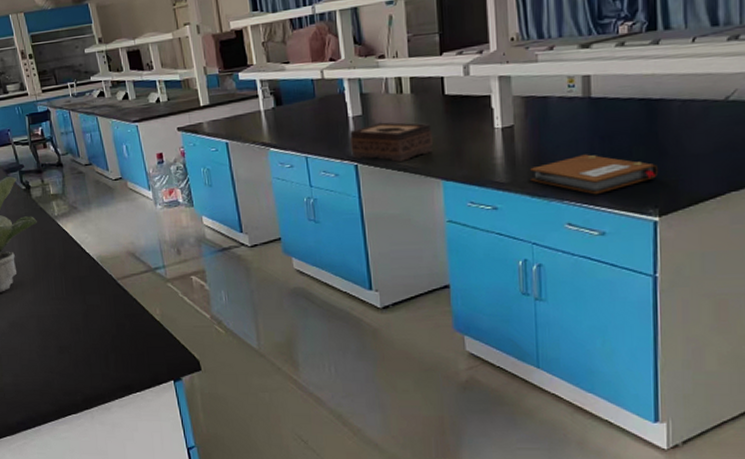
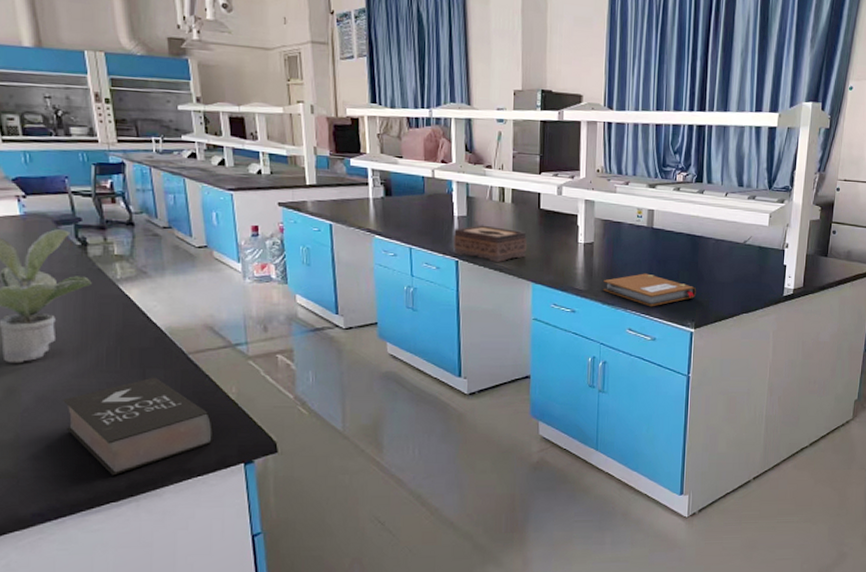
book: none [27,302,146,391] -> present [61,377,214,476]

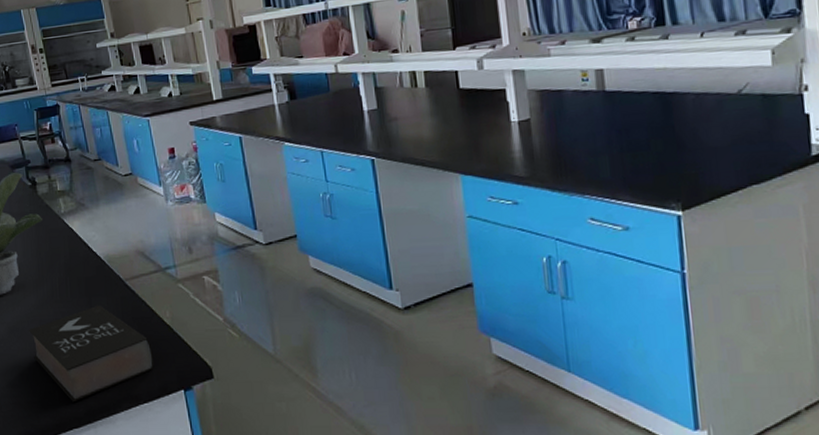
tissue box: present [452,225,527,262] -> none [365,116,450,156]
notebook: present [603,273,697,307] -> none [549,147,679,189]

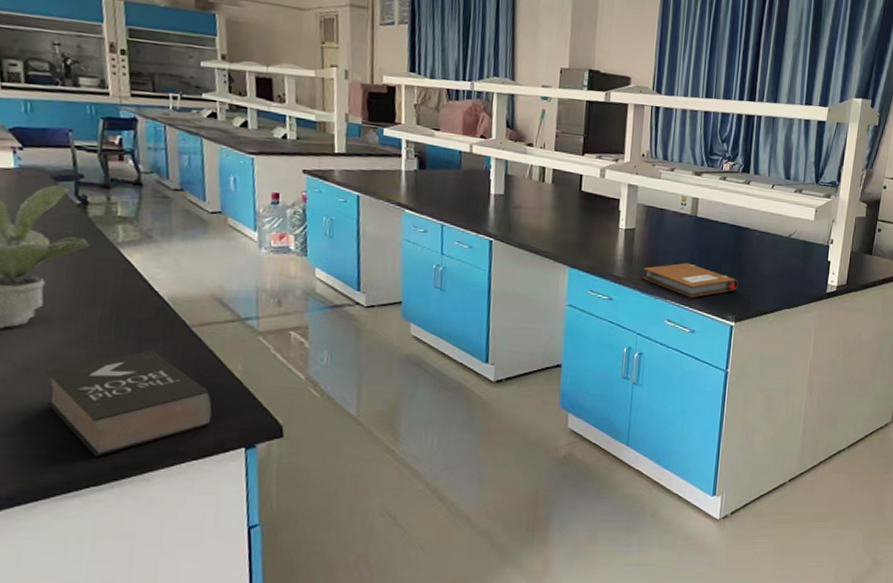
notebook: none [549,147,679,189] -> present [643,262,739,298]

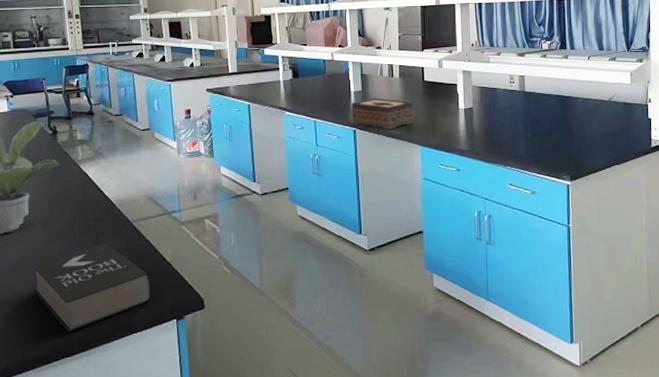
tissue box: none [487,204,566,244] -> present [350,98,414,129]
notebook: present [643,262,739,298] -> none [484,132,570,163]

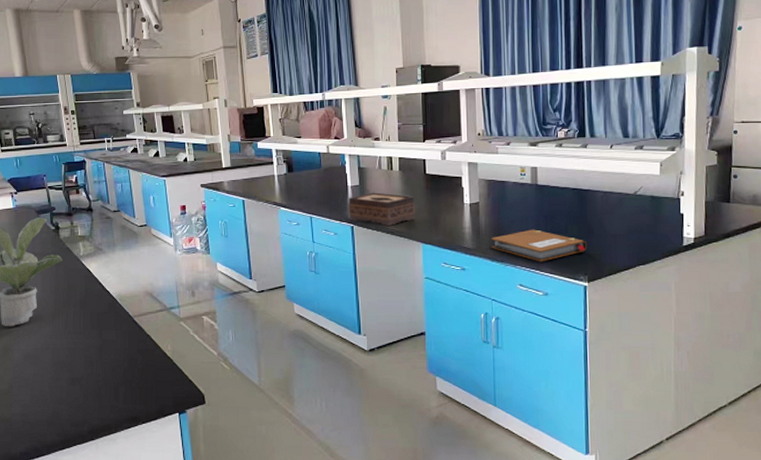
book: present [31,243,152,333] -> none [41,337,154,422]
notebook: none [484,132,570,163] -> present [491,229,588,262]

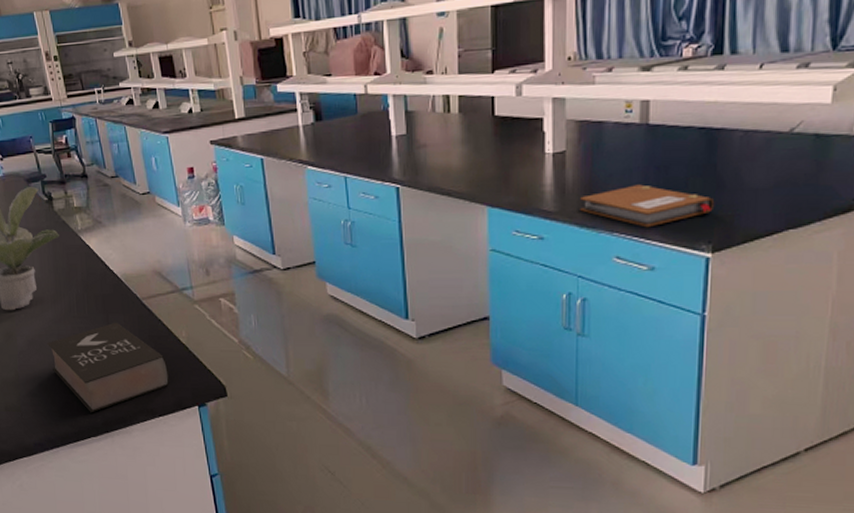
book: none [41,337,154,422] -> present [46,322,170,413]
tissue box: present [347,192,415,226] -> none [391,142,479,185]

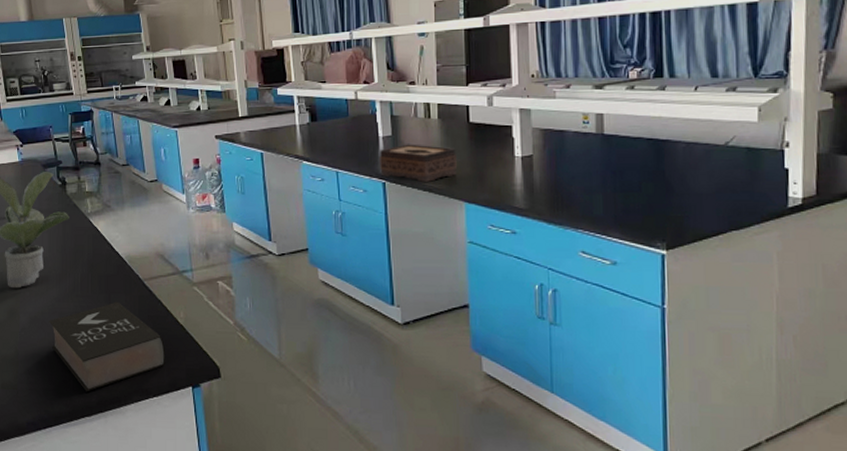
tissue box: none [391,142,479,185] -> present [378,144,457,182]
notebook: present [580,184,715,228] -> none [547,187,666,226]

